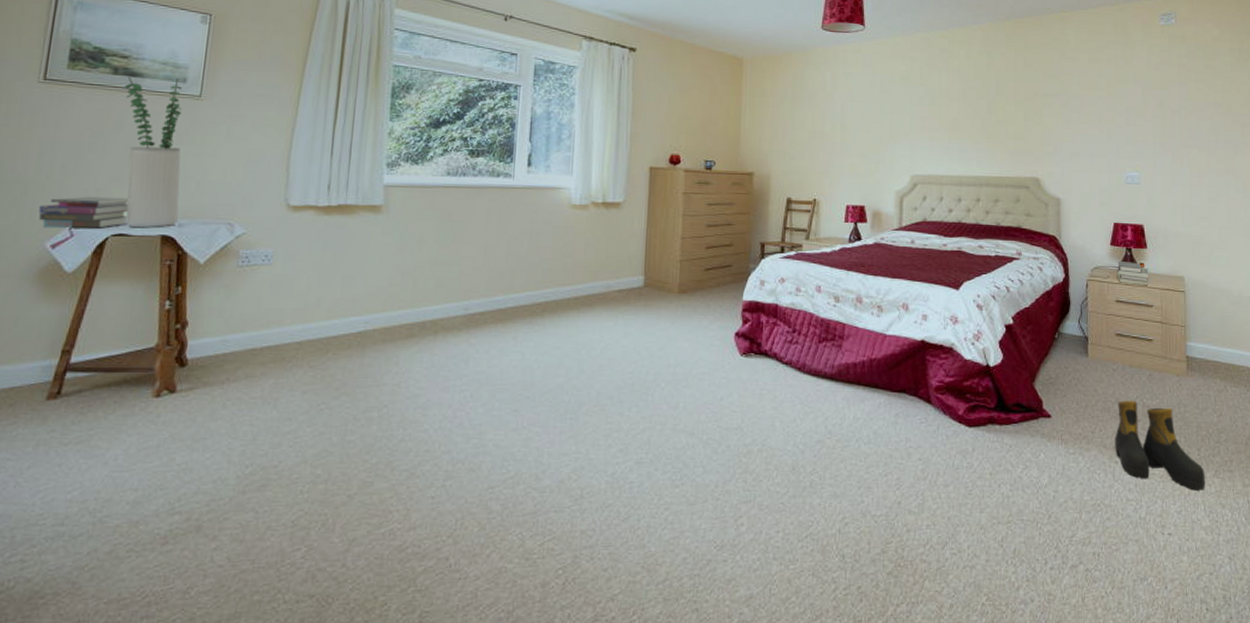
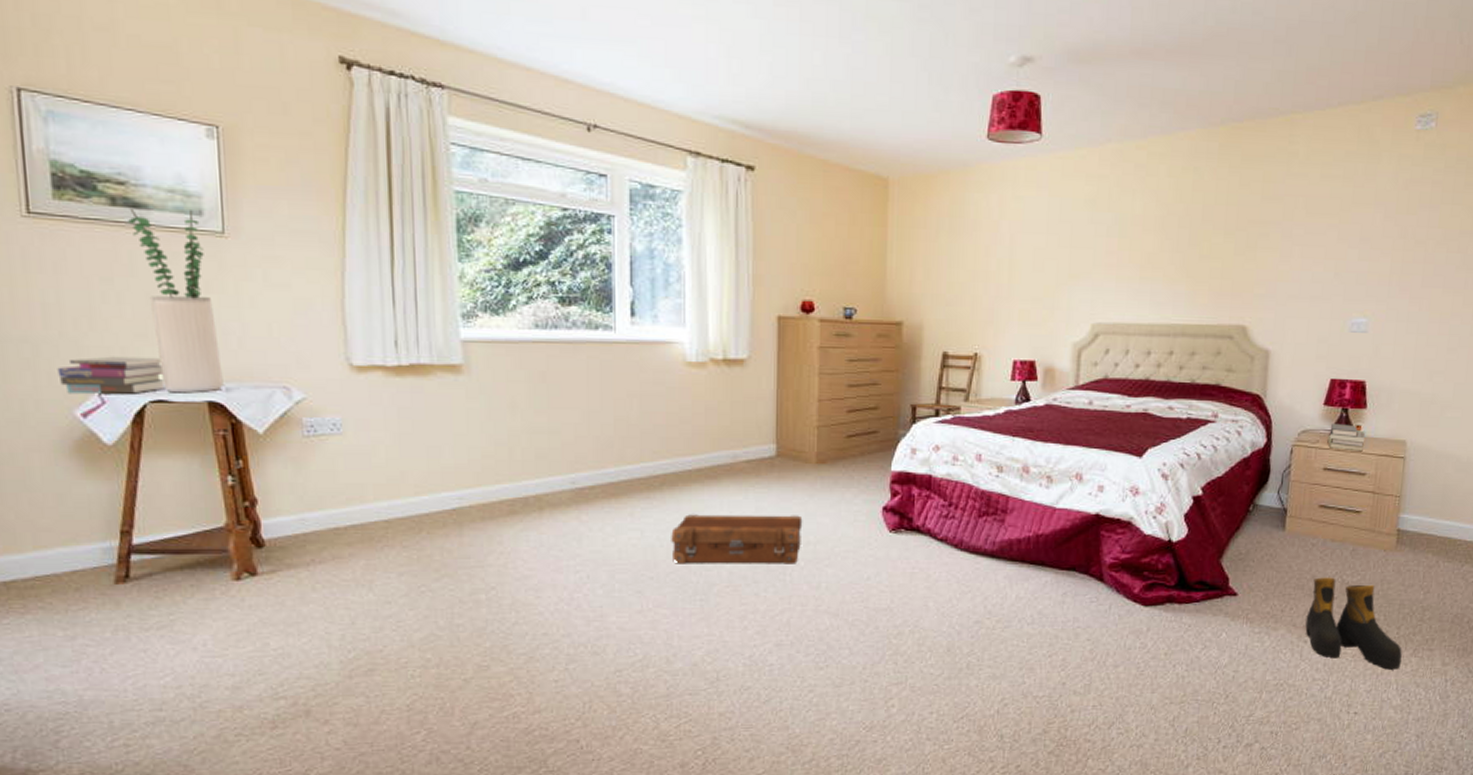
suitcase: none [548,338,665,385] -> present [671,514,803,564]

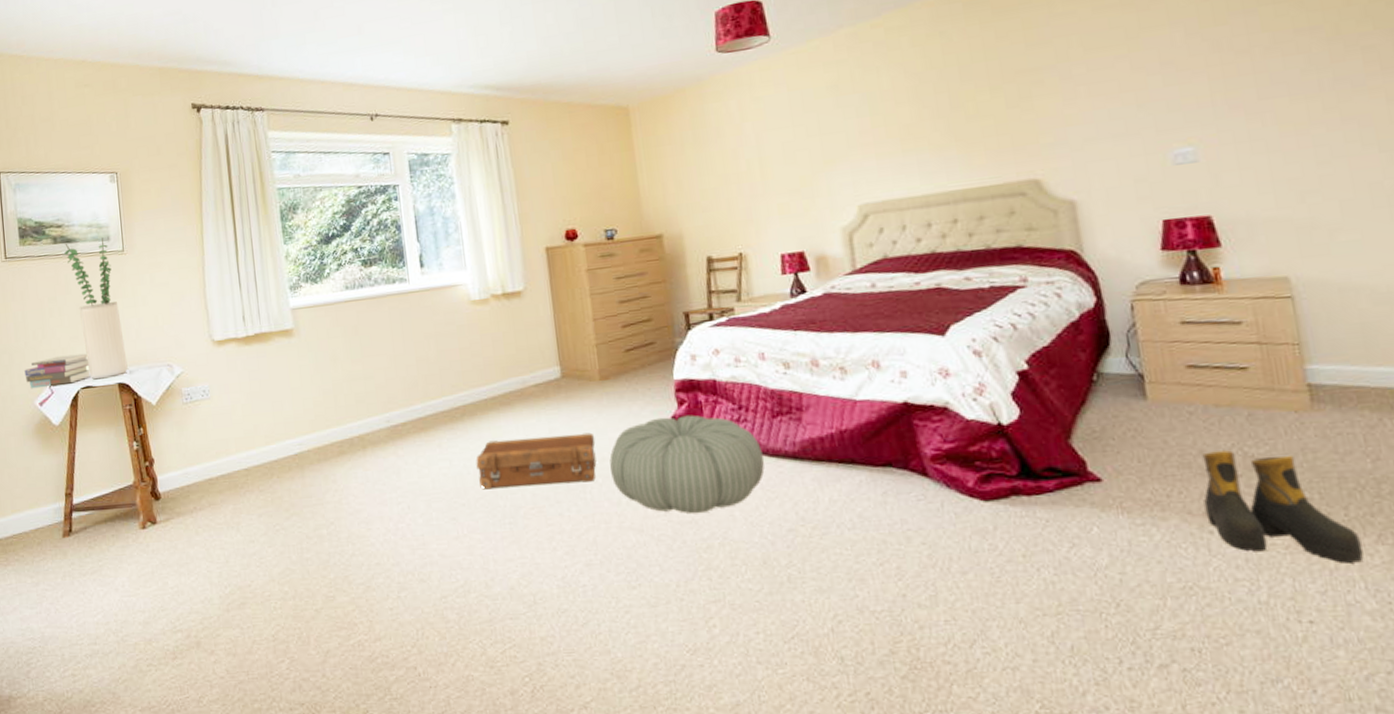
pouf: none [814,507,964,601] -> present [609,414,765,513]
books: present [1327,422,1366,452] -> none [1176,267,1230,298]

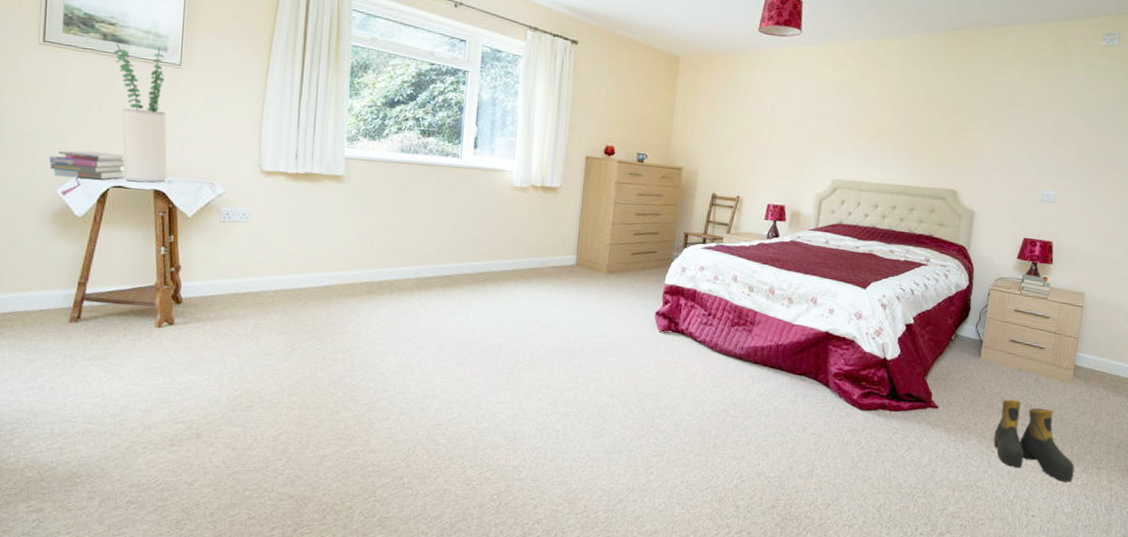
suitcase: present [476,432,597,490] -> none [488,305,592,352]
pouf: present [609,414,765,513] -> none [598,311,718,389]
books: none [1176,267,1230,298] -> present [1019,273,1051,299]

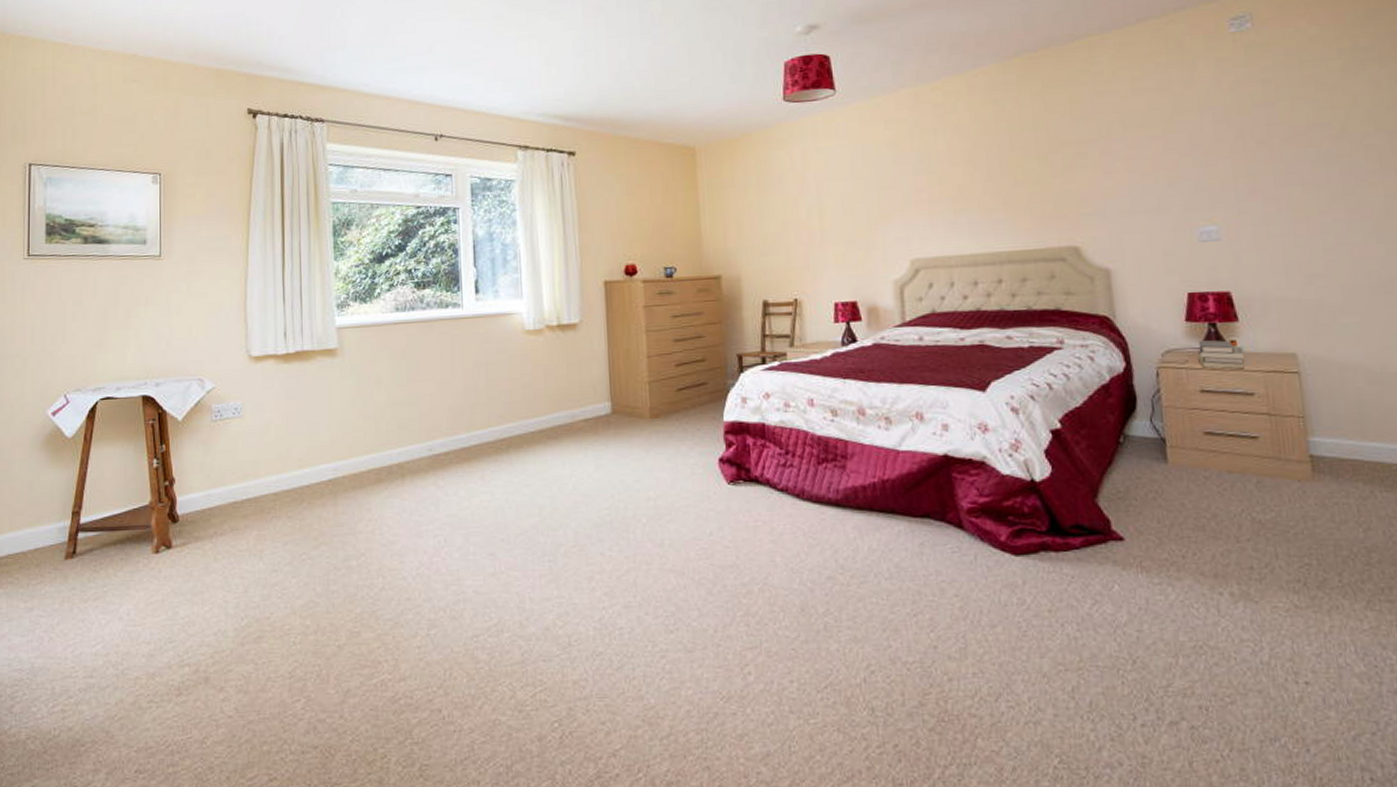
books: present [49,150,125,180] -> none [38,362,112,397]
vase: present [114,43,168,183] -> none [95,241,154,391]
boot: present [993,399,1075,483] -> none [1215,515,1354,627]

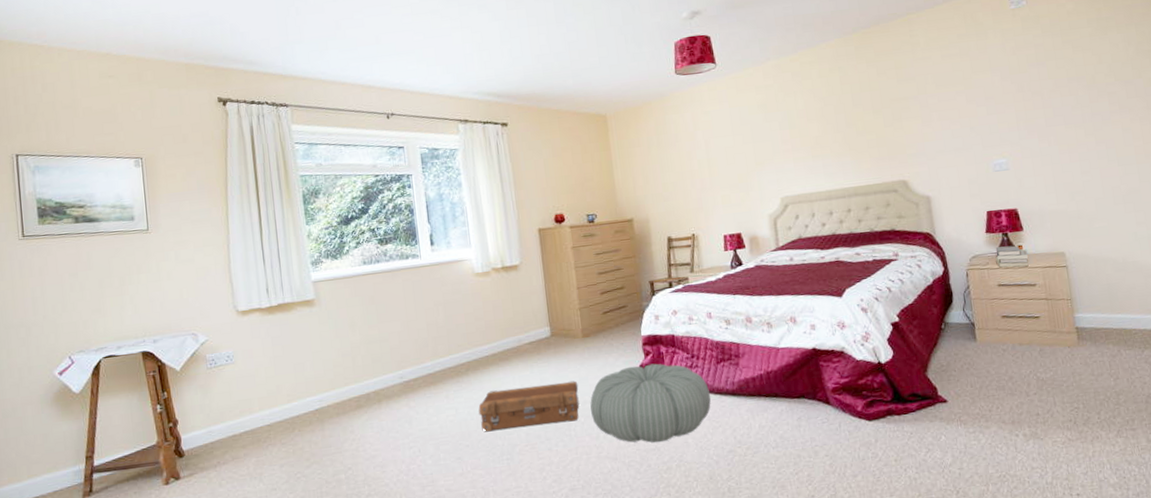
suitcase: none [519,471,642,525] -> present [478,380,580,432]
pouf: none [655,457,807,557] -> present [590,363,711,443]

